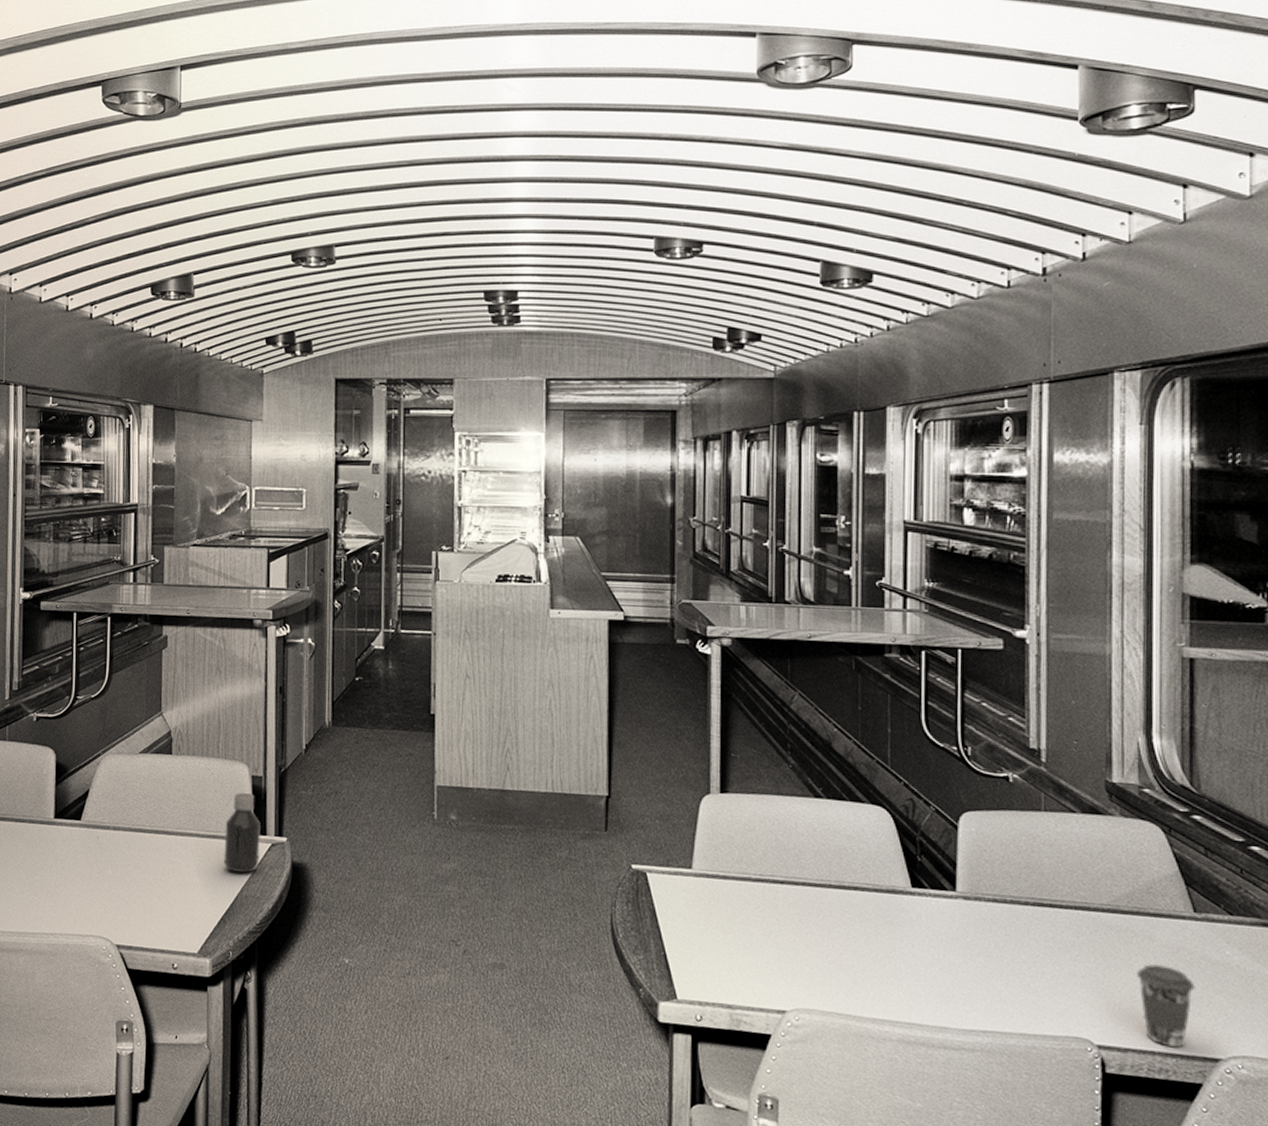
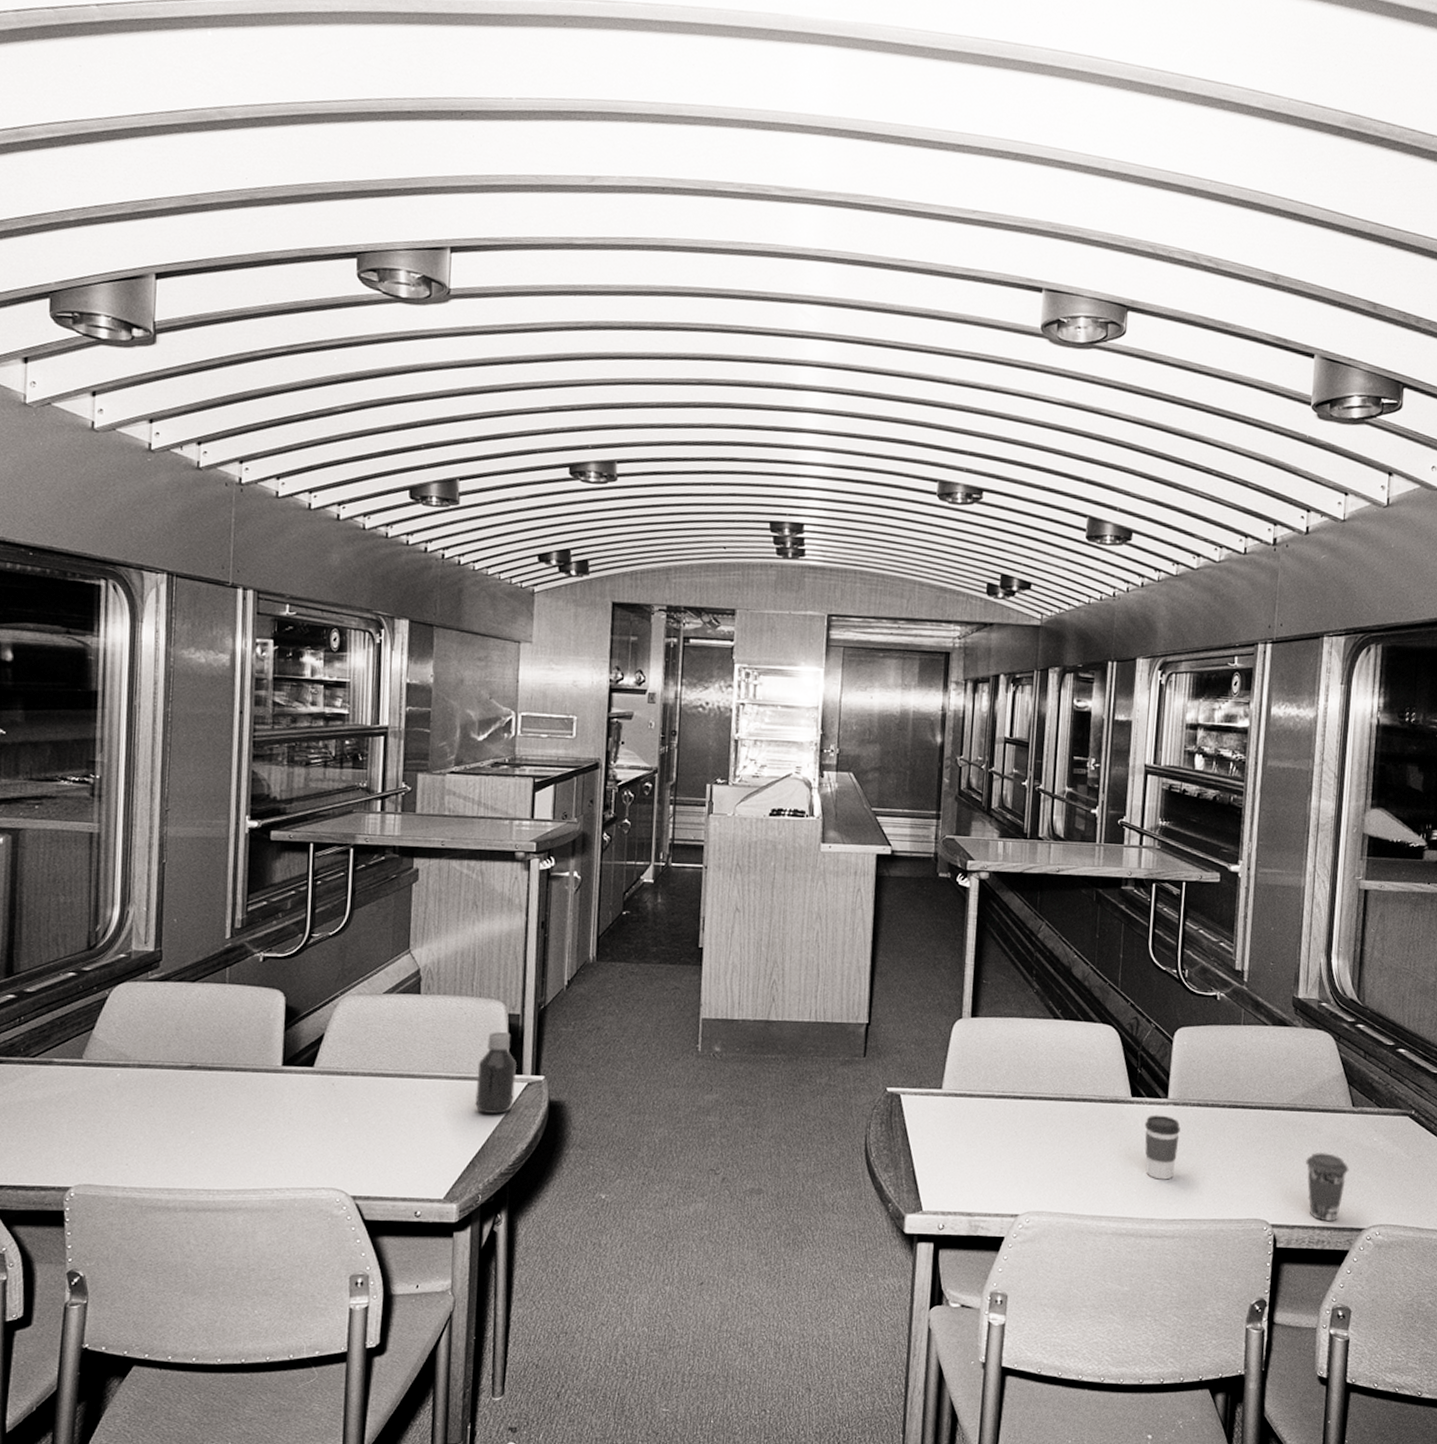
coffee cup: none [929,909,974,984] -> present [1144,1115,1180,1180]

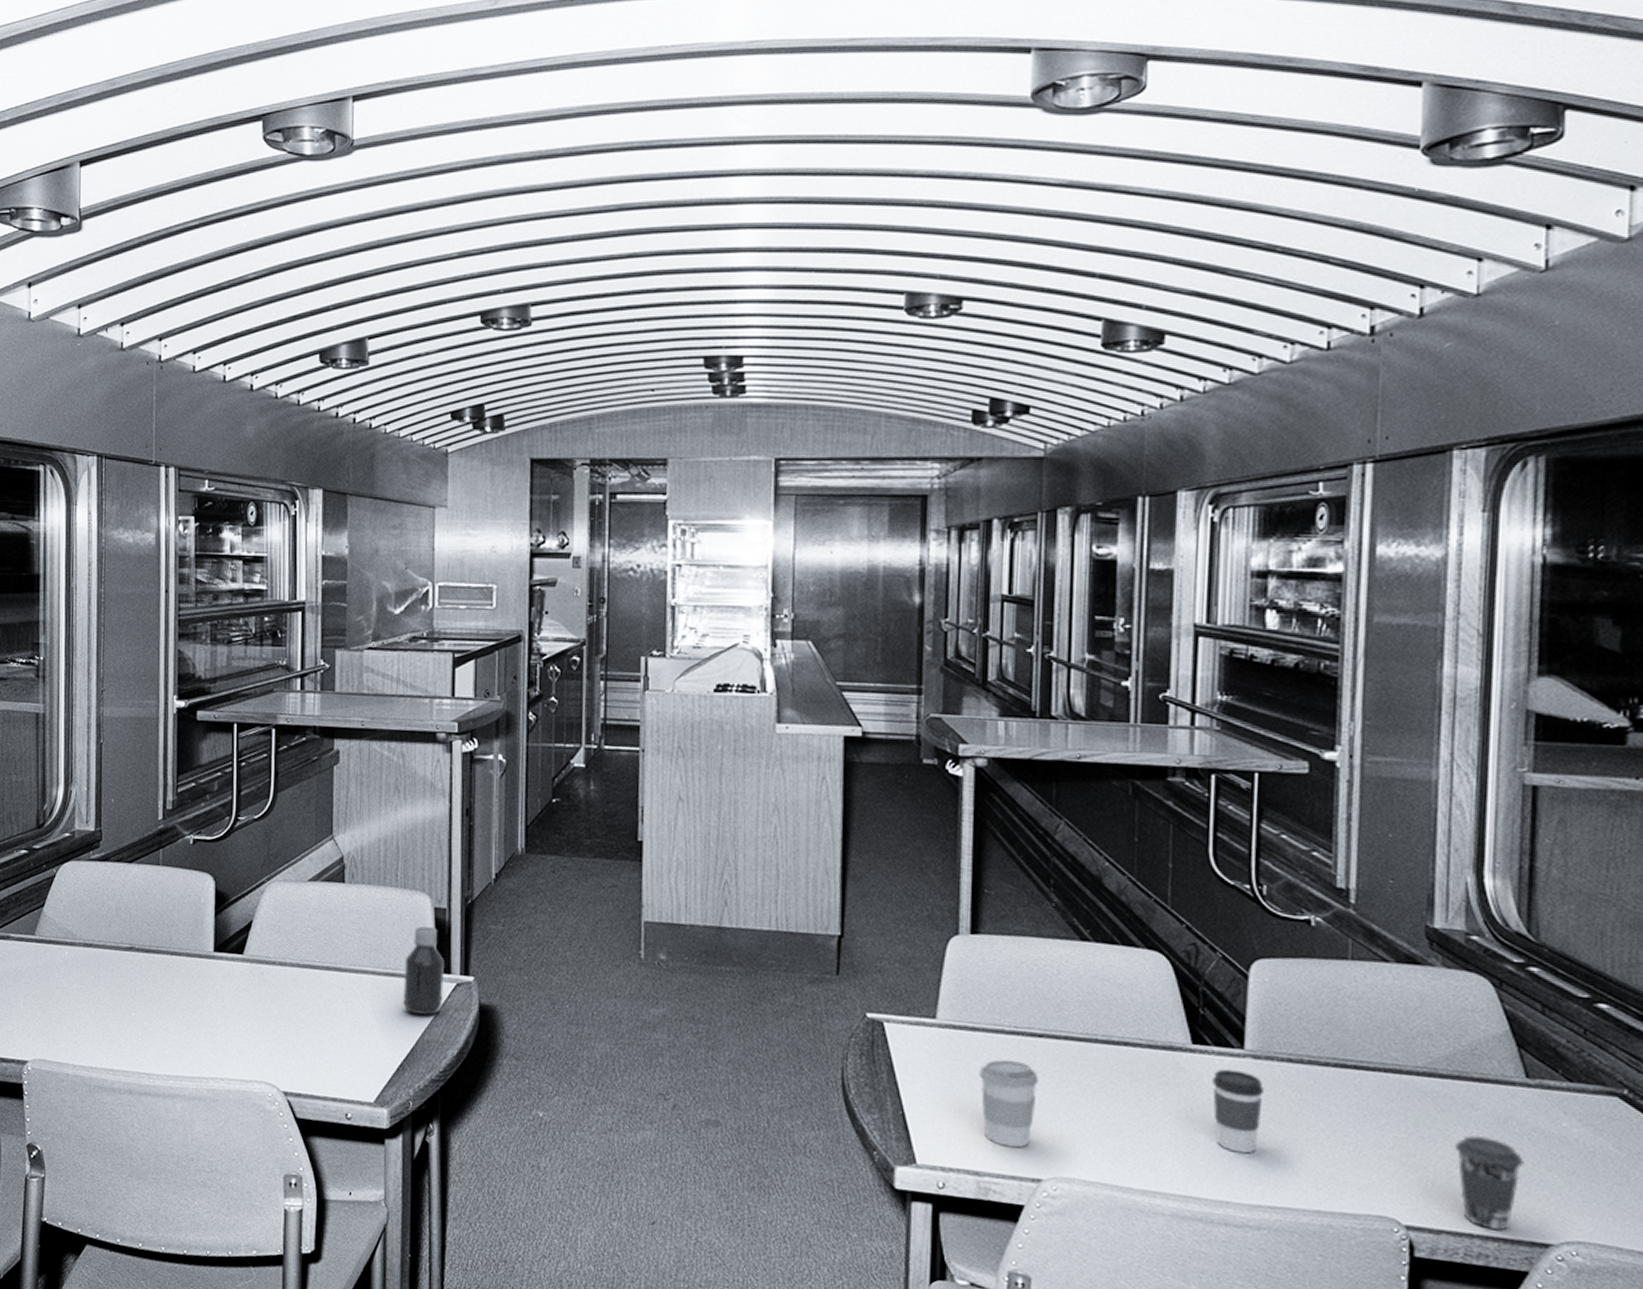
coffee cup: none [973,1119,1020,1191] -> present [979,1059,1040,1148]

